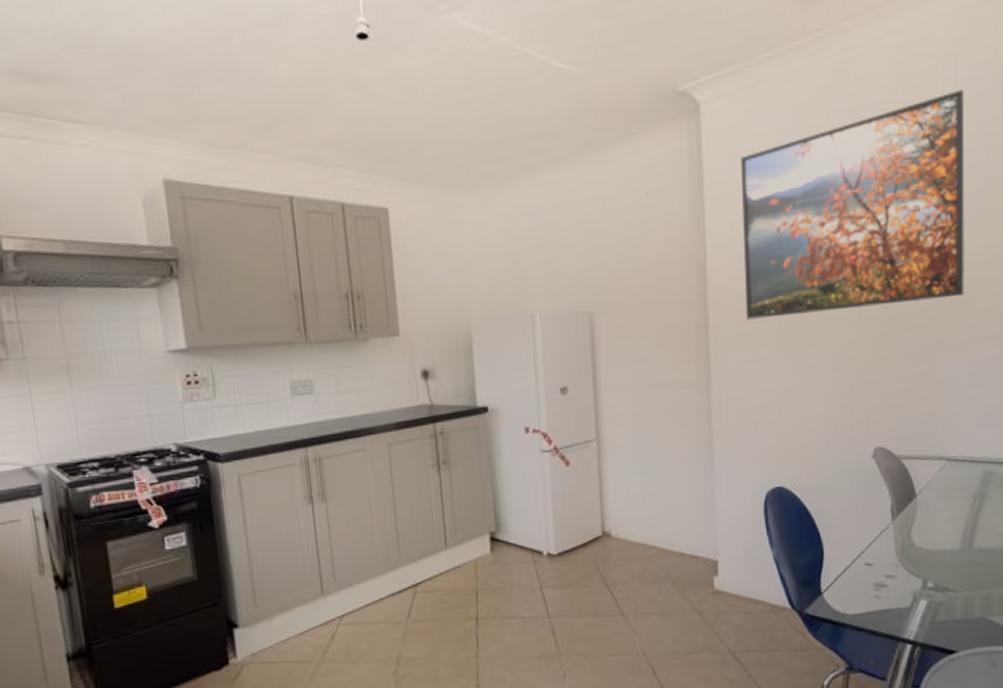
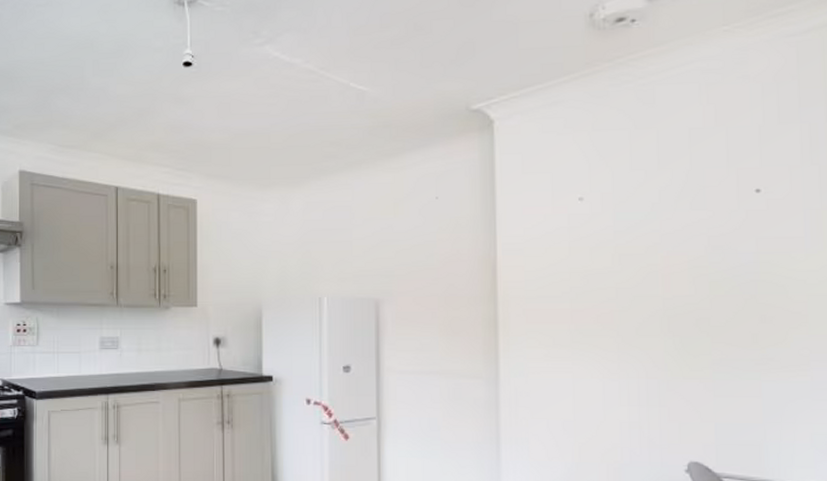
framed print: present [741,89,965,320] -> none [535,111,797,319]

